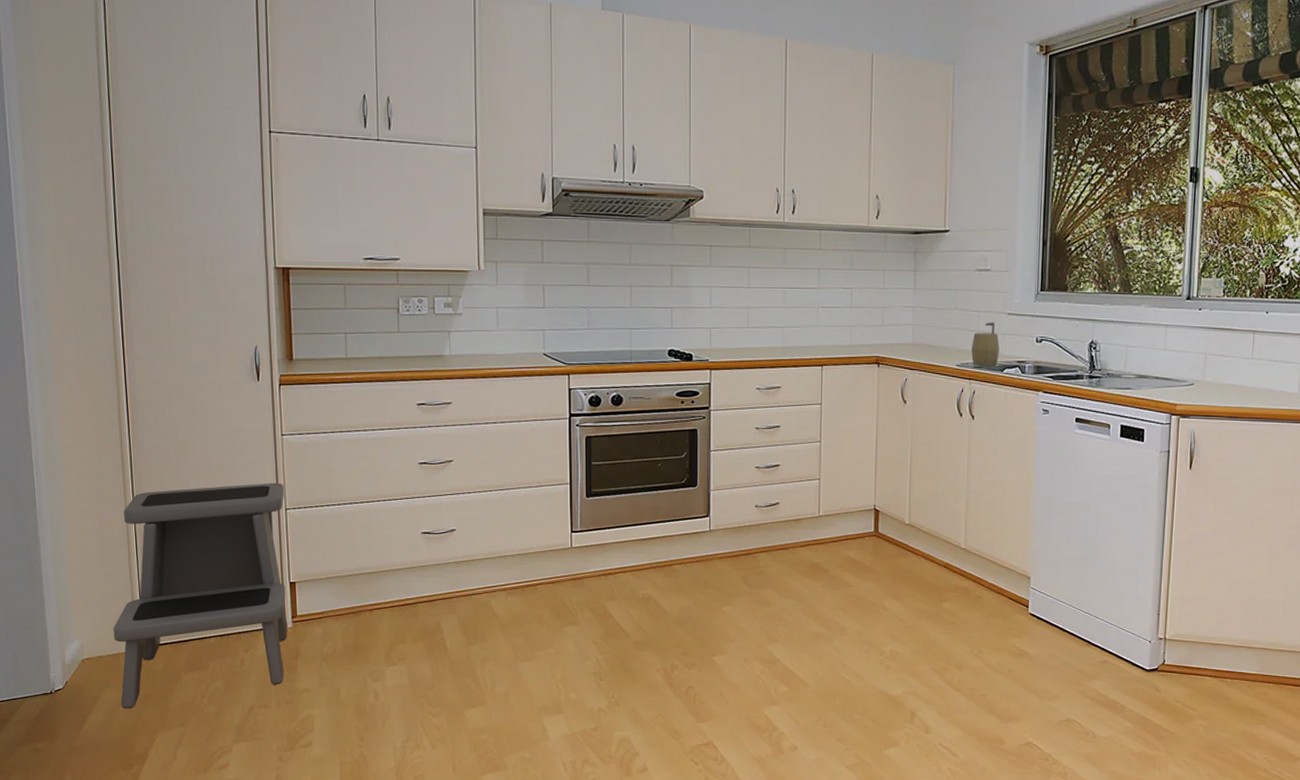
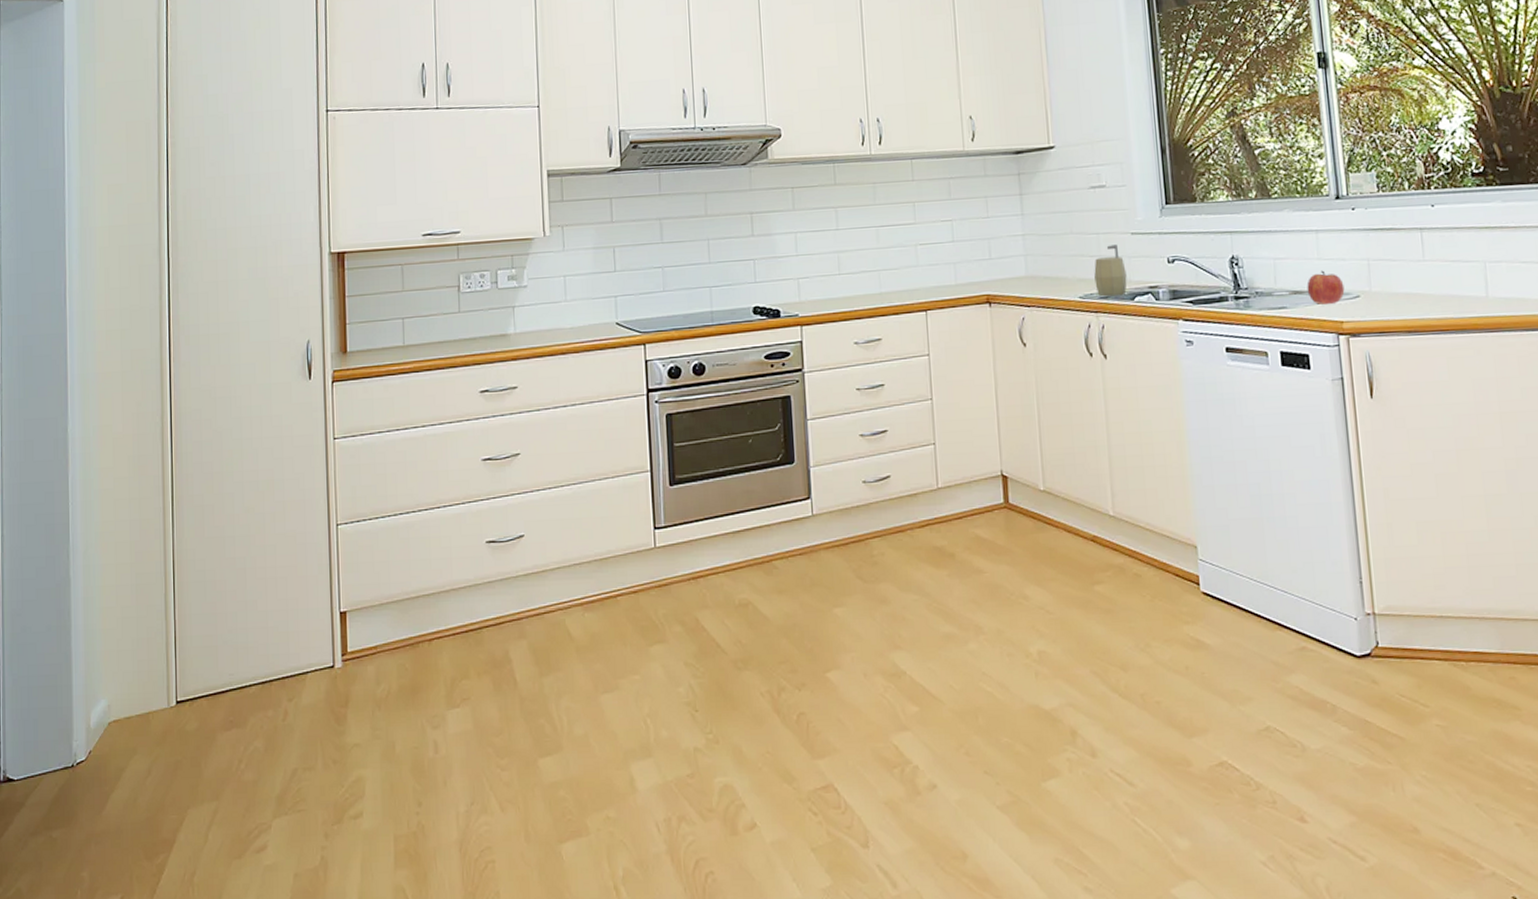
step stool: present [113,482,288,709] -> none [144,494,337,782]
fruit: none [1151,360,1183,389] -> present [1307,270,1345,305]

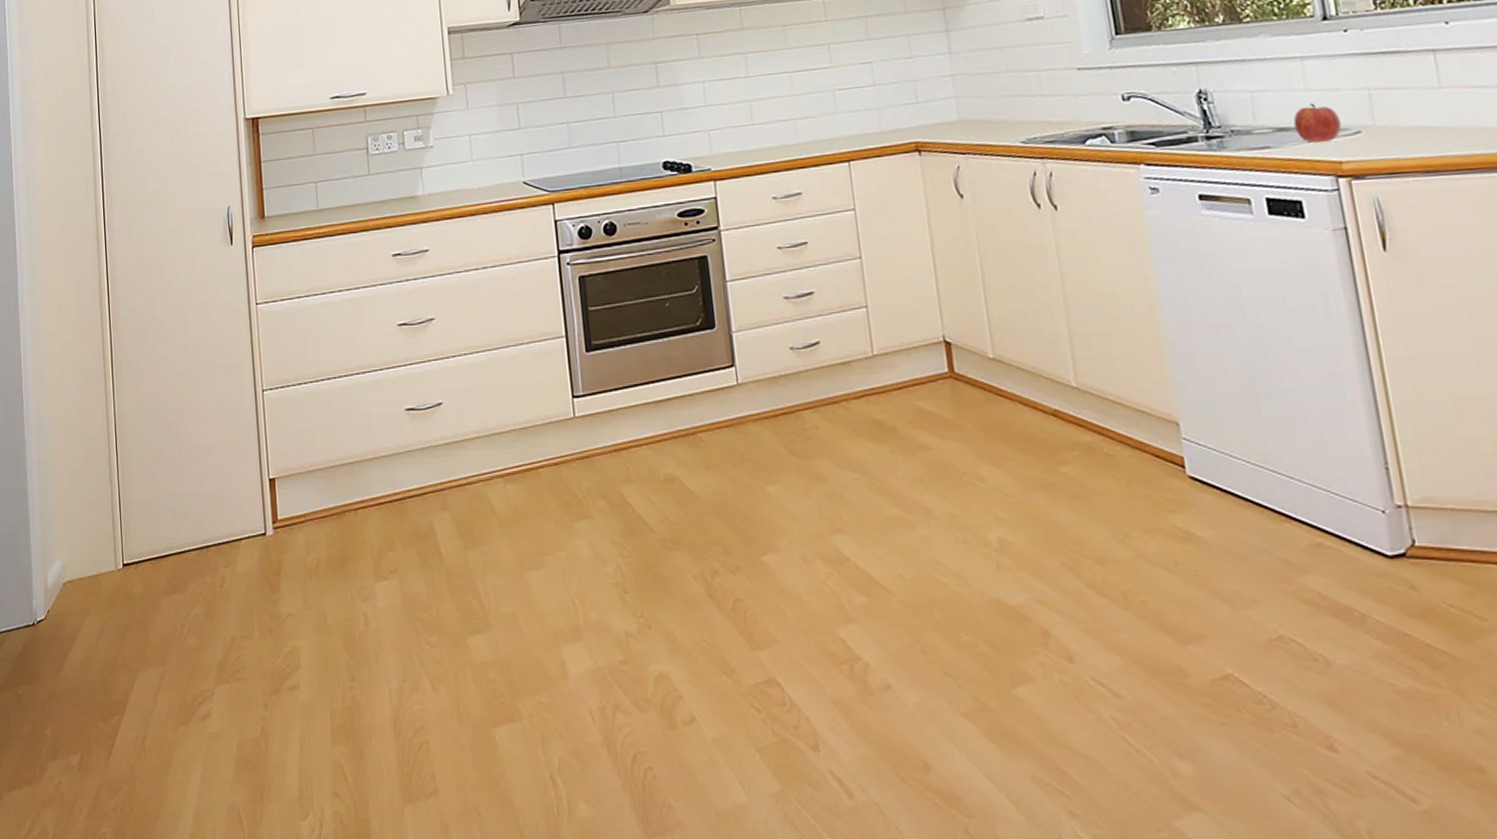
soap dispenser: present [1094,244,1127,297] -> none [1036,82,1076,141]

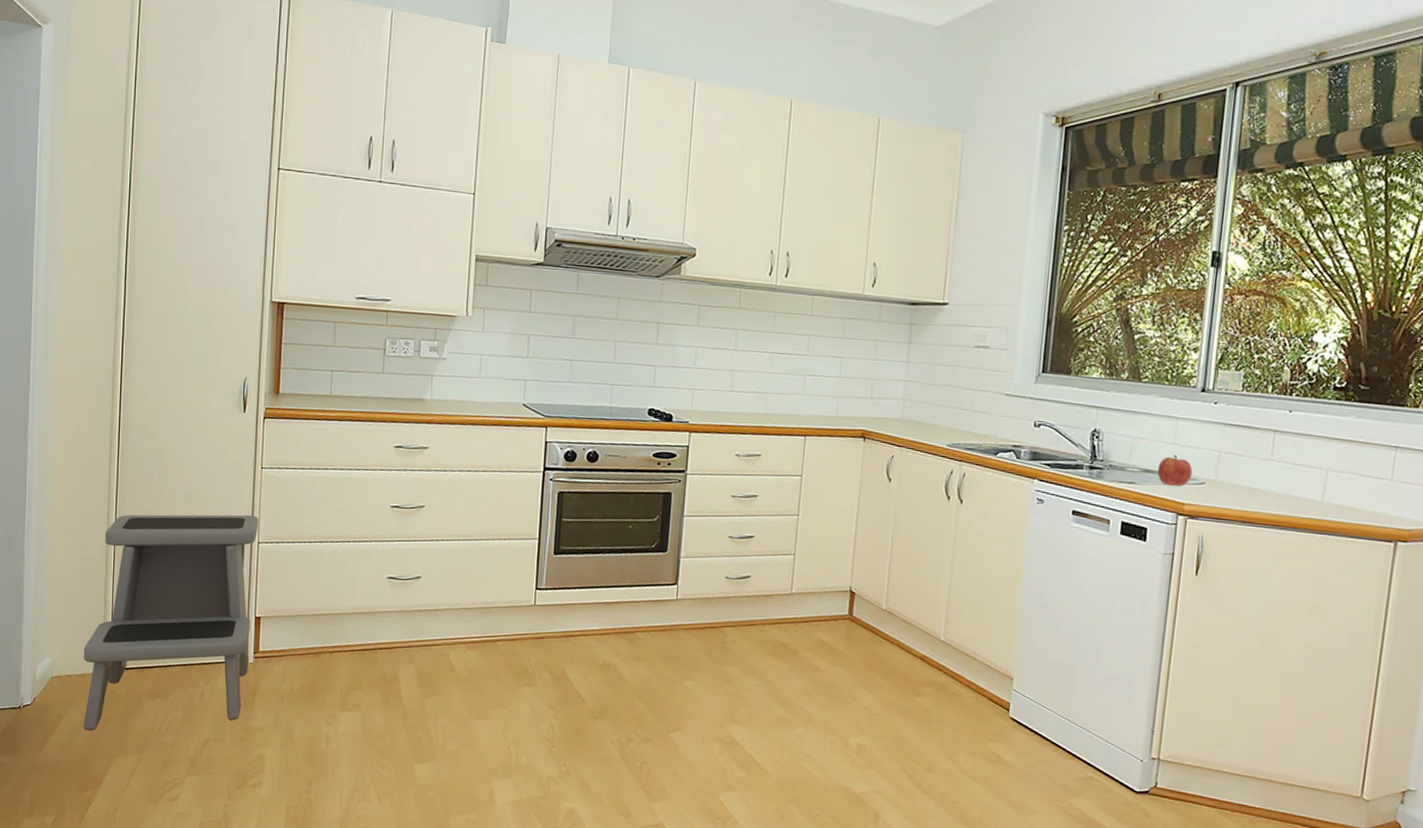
step stool: none [93,359,269,643] -> present [83,514,258,731]

